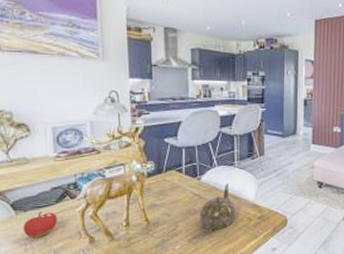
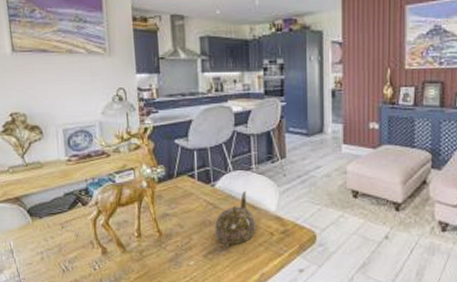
fruit: present [23,211,58,238] -> none [39,218,71,246]

